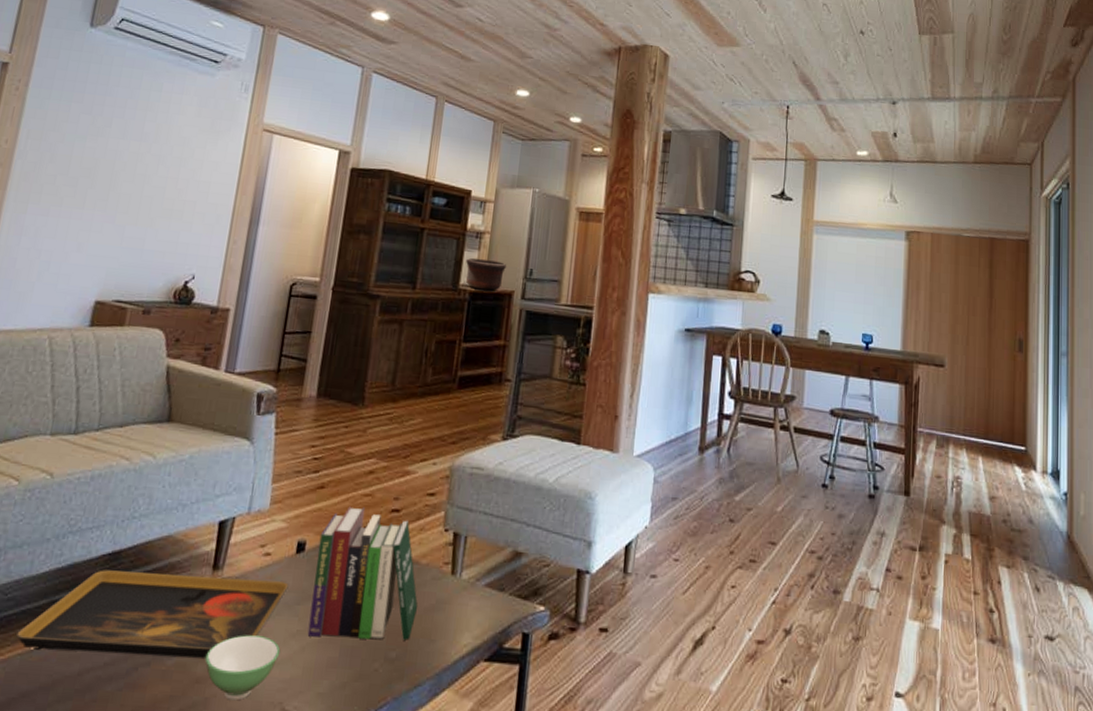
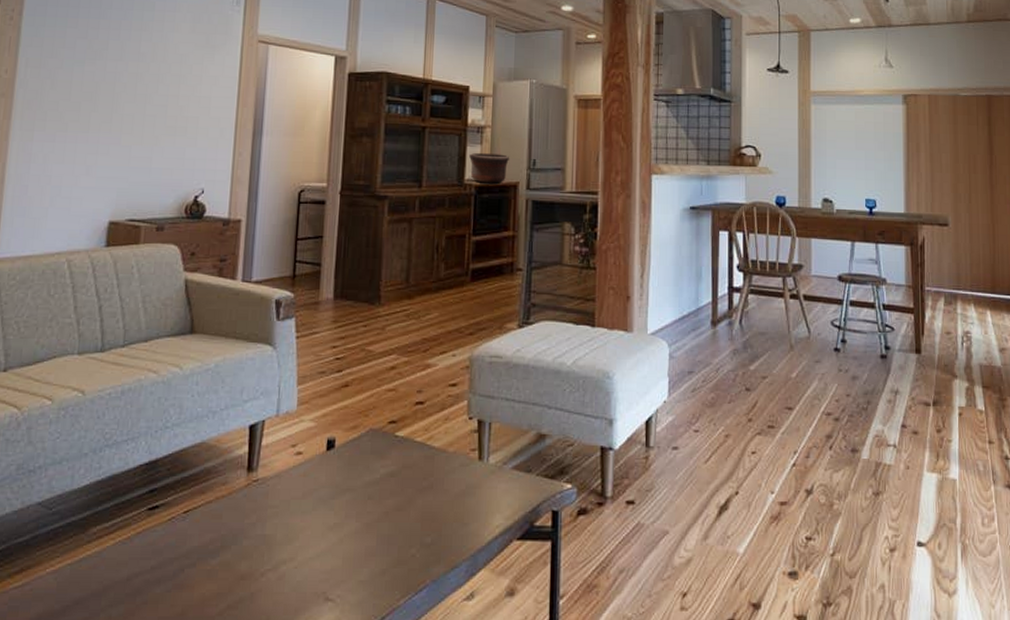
decorative tray: present [16,570,289,658] -> none [64,478,322,557]
bowl: present [205,635,281,701] -> none [248,531,320,594]
books: present [307,506,418,641] -> none [344,402,449,528]

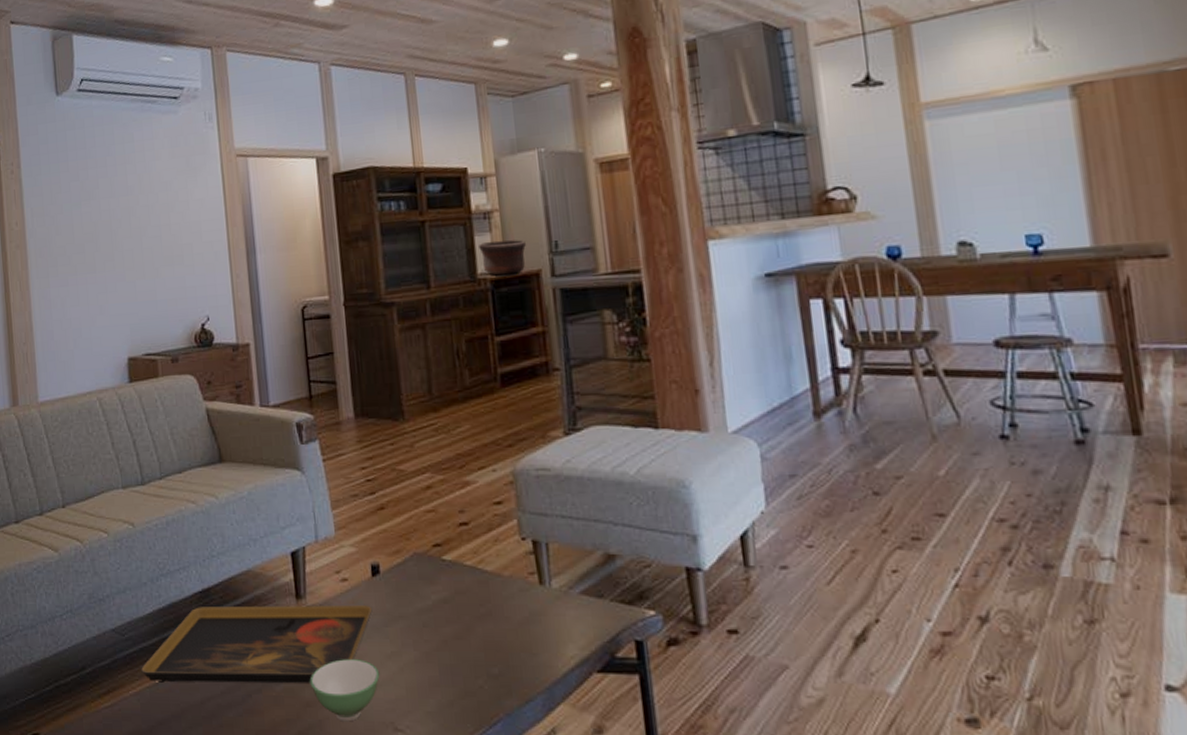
decorative tray: none [64,478,322,557] -> present [141,605,373,683]
bowl: none [248,531,320,594] -> present [309,659,380,722]

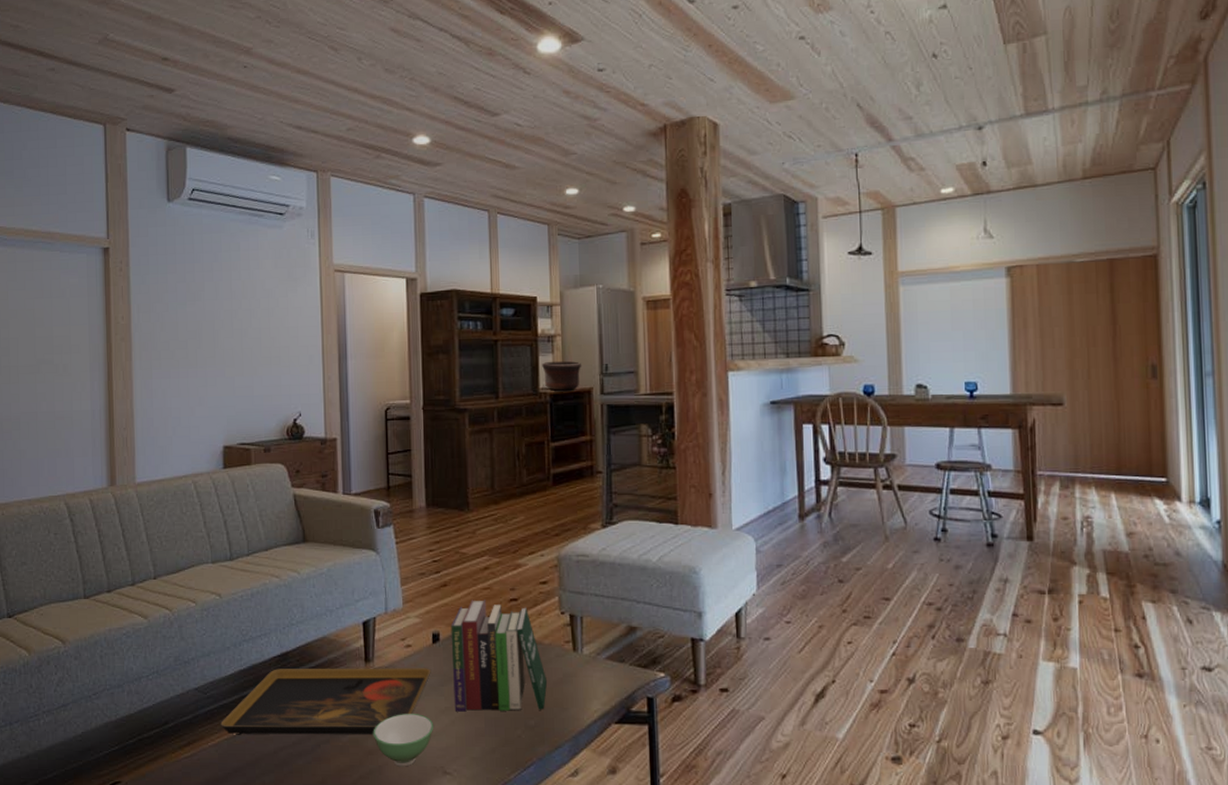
books: none [391,524,511,657] -> present [450,600,548,712]

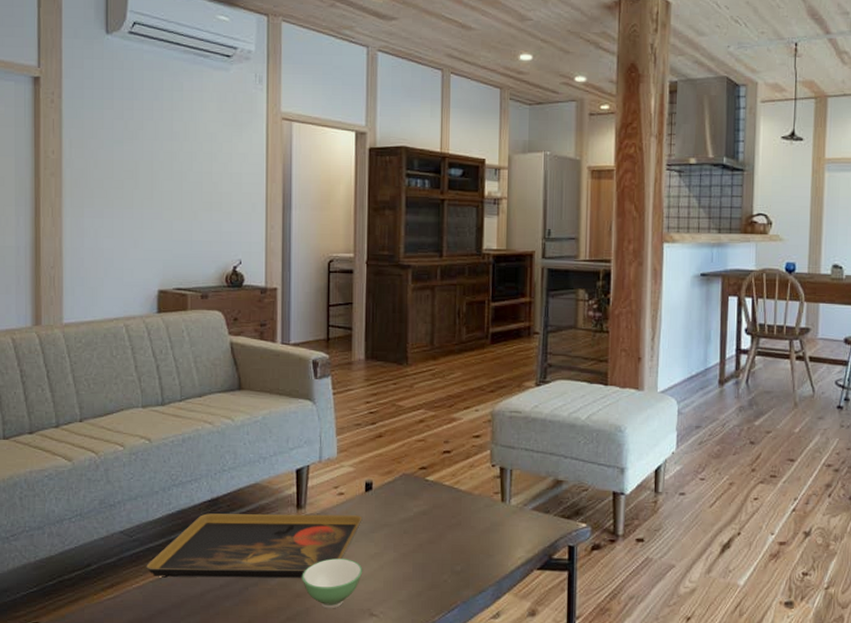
books: present [450,600,548,712] -> none [383,451,476,557]
ceramic pot: present [542,361,581,391] -> none [487,223,525,253]

